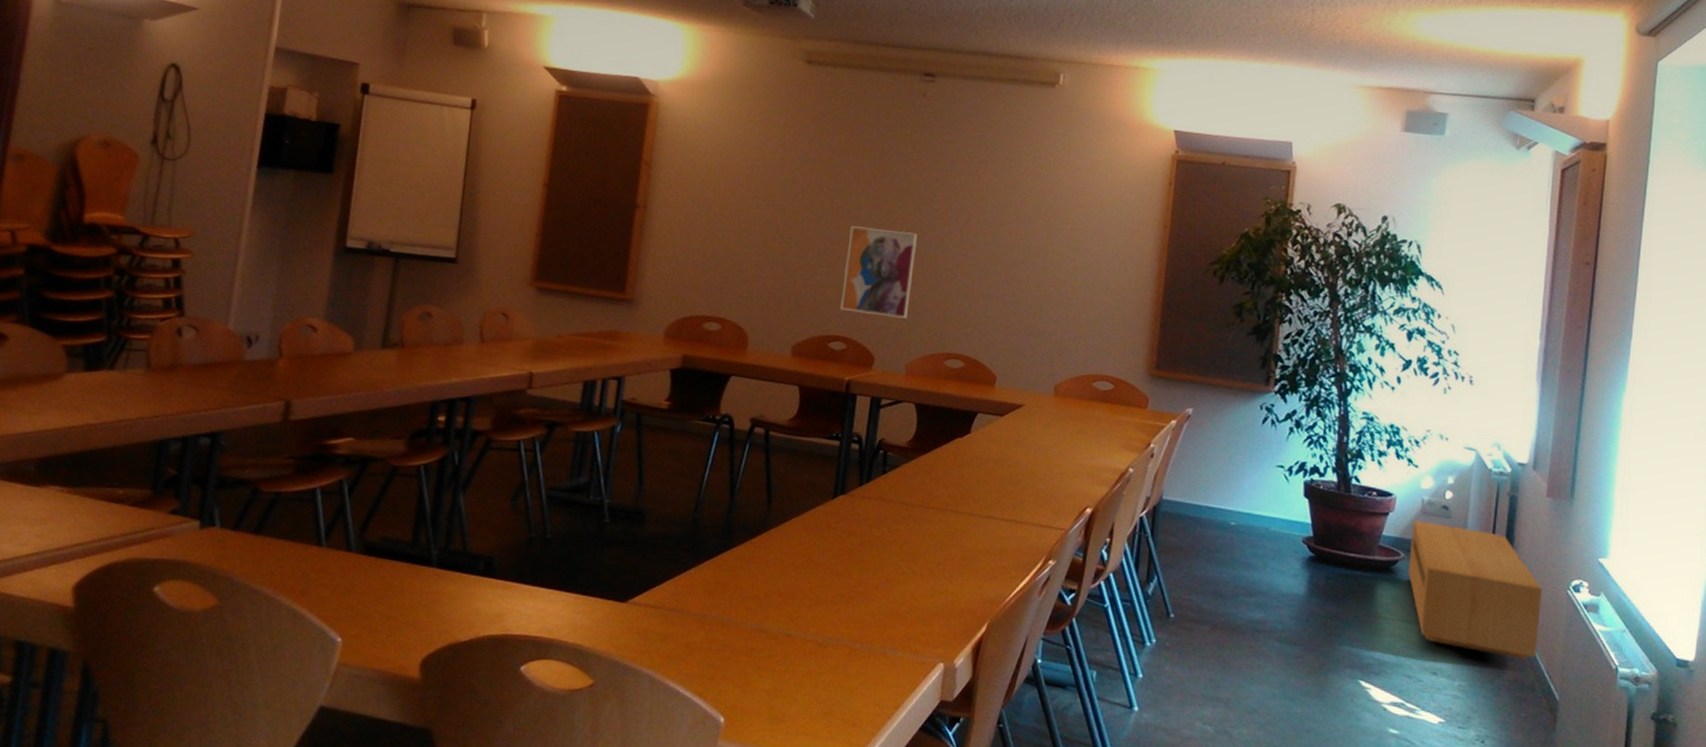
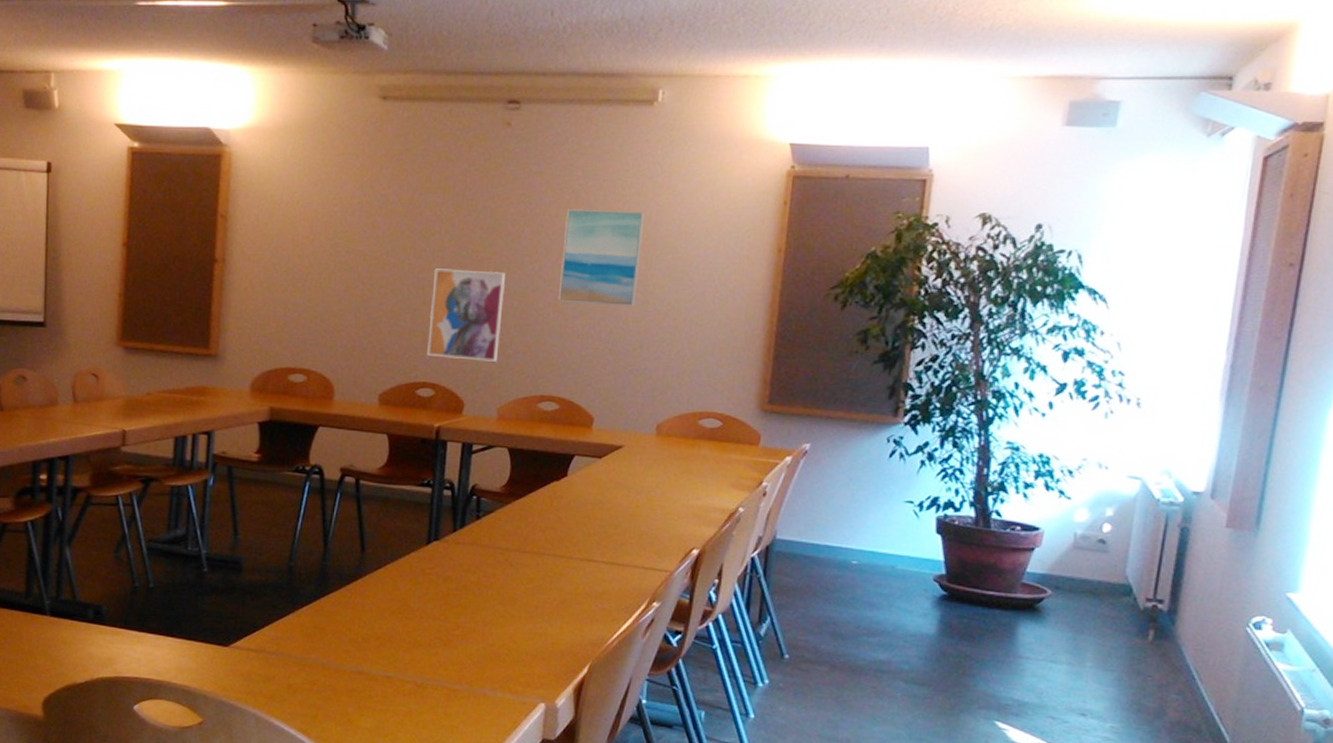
wall art: none [965,177,1046,272] -> present [558,209,645,307]
media console: present [1407,519,1542,660] -> none [1054,554,1215,701]

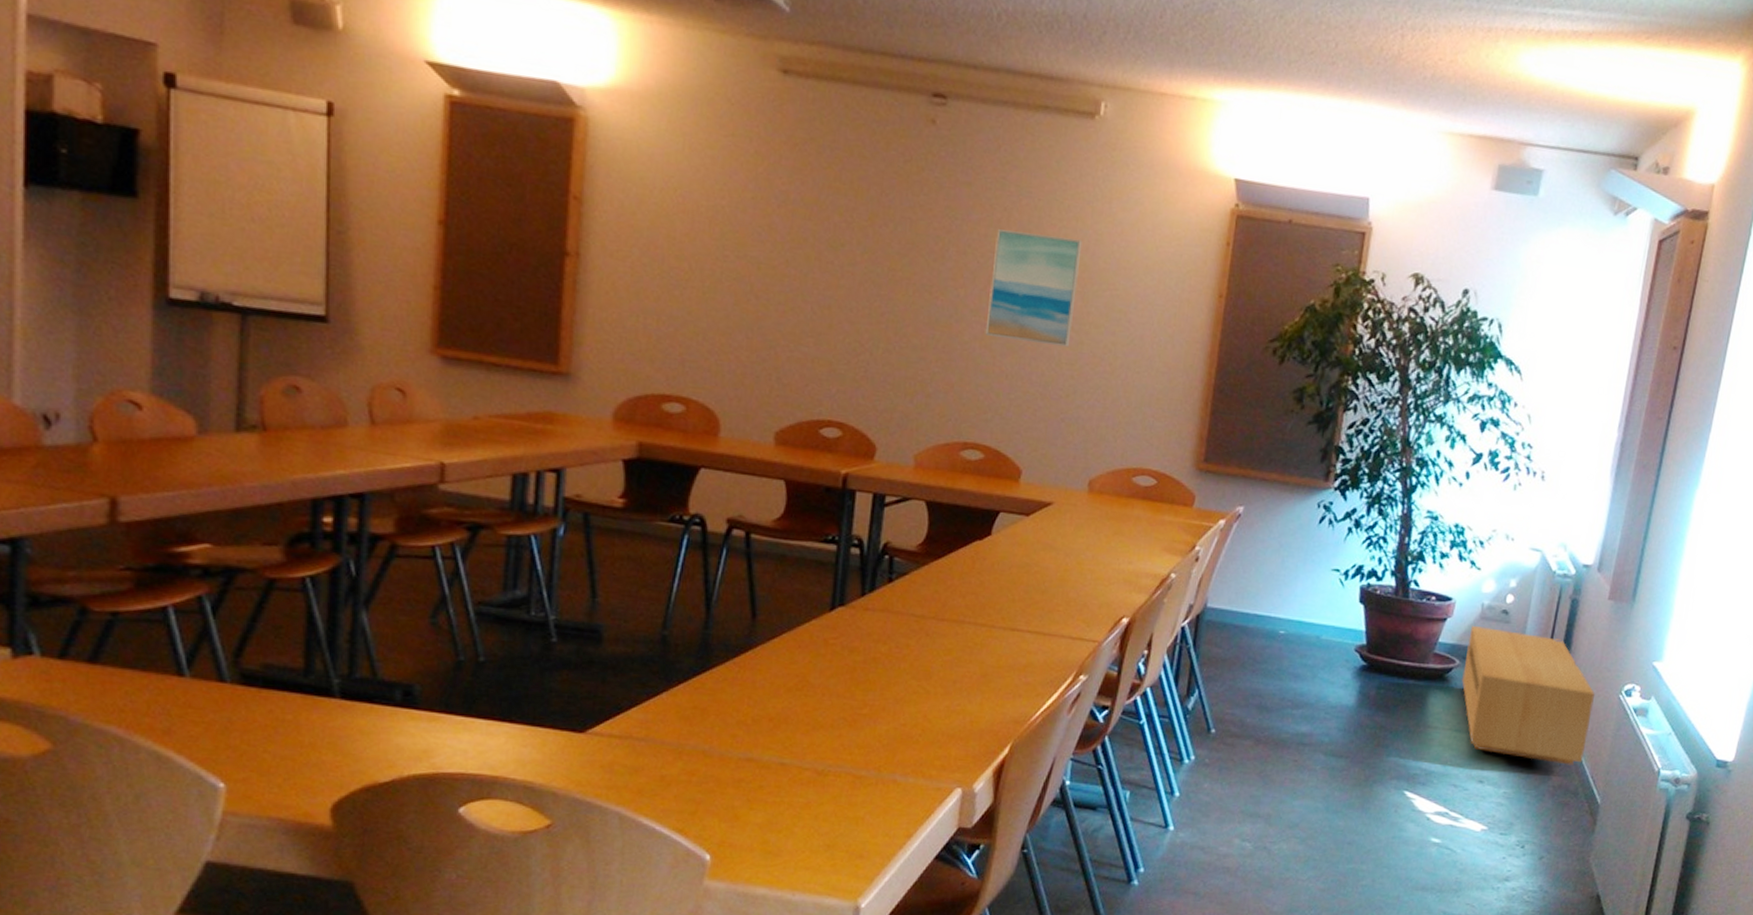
wall art: present [427,268,505,362] -> none [833,286,926,401]
media console: none [1054,554,1215,701] -> present [1461,625,1595,765]

